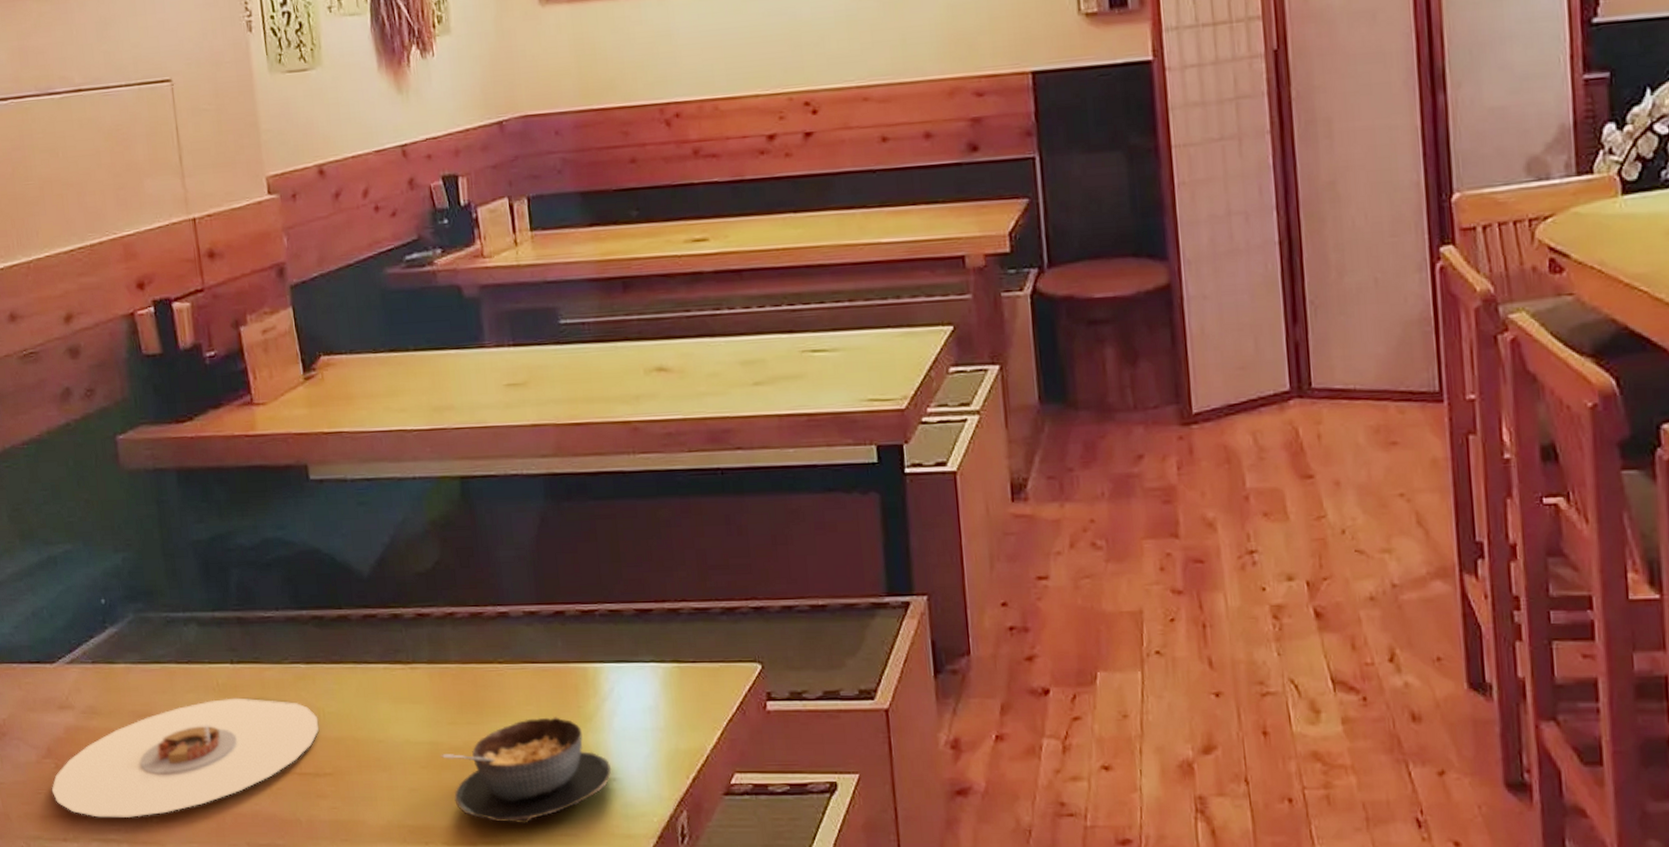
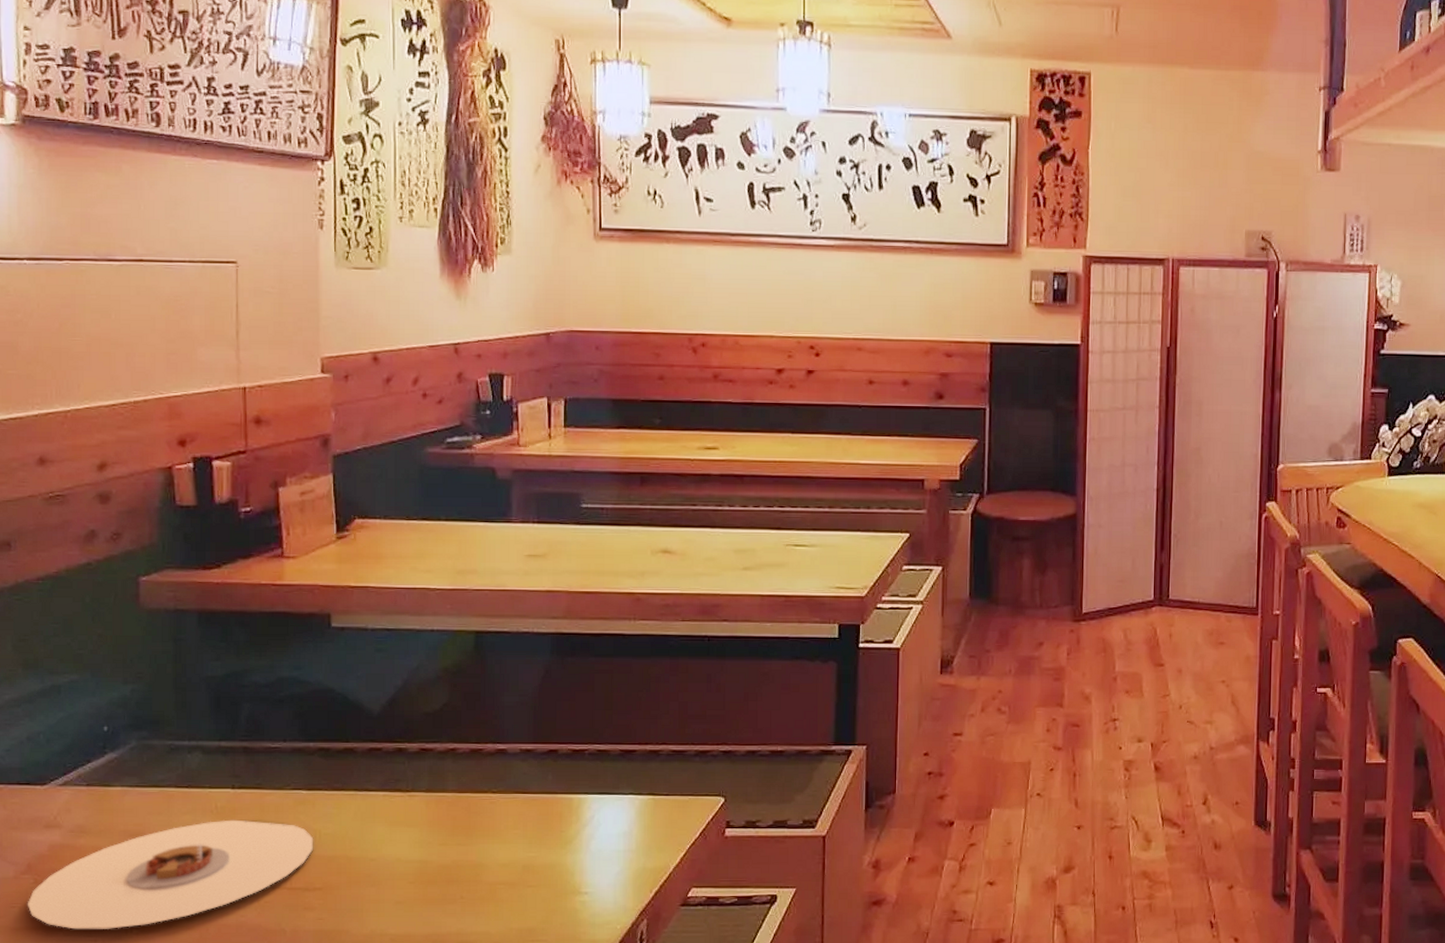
soup bowl: present [440,715,612,824] -> none [428,838,585,932]

